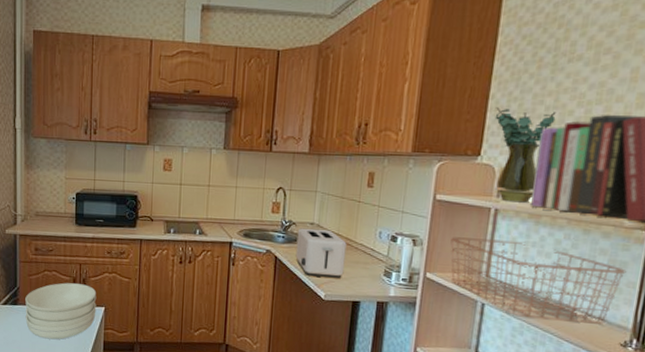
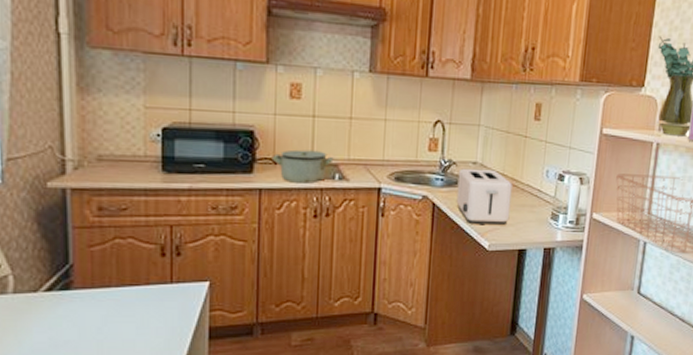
bowl: present [25,282,97,340] -> none [84,253,197,333]
cooking pot: none [149,210,196,237] -> present [272,149,334,185]

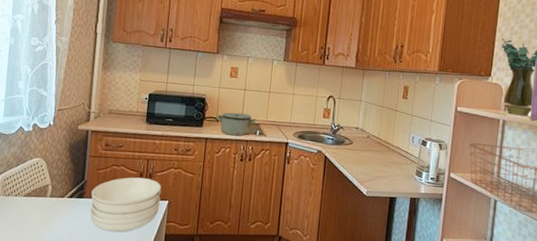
bowl: none [84,253,197,333] -> present [90,177,162,232]
toaster: present [456,168,512,226] -> none [342,131,386,178]

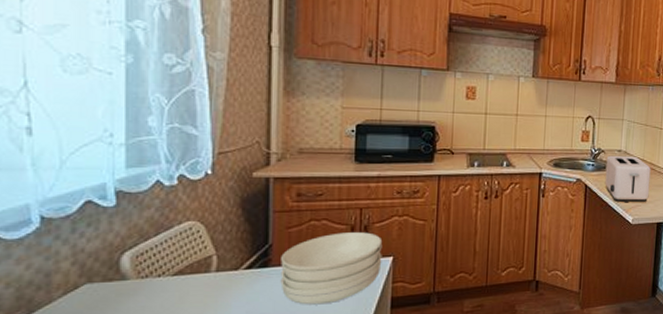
cooking pot: present [215,112,257,137] -> none [450,141,502,171]
toaster: none [342,131,386,178] -> present [605,155,651,203]

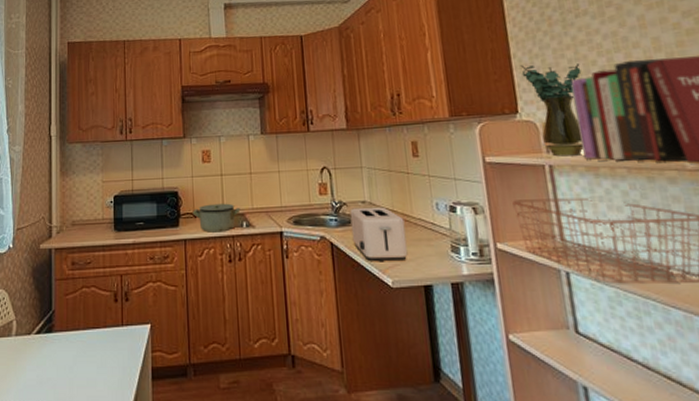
bowl: present [280,232,383,305] -> none [61,299,141,372]
cooking pot: none [450,141,502,171] -> present [192,203,241,234]

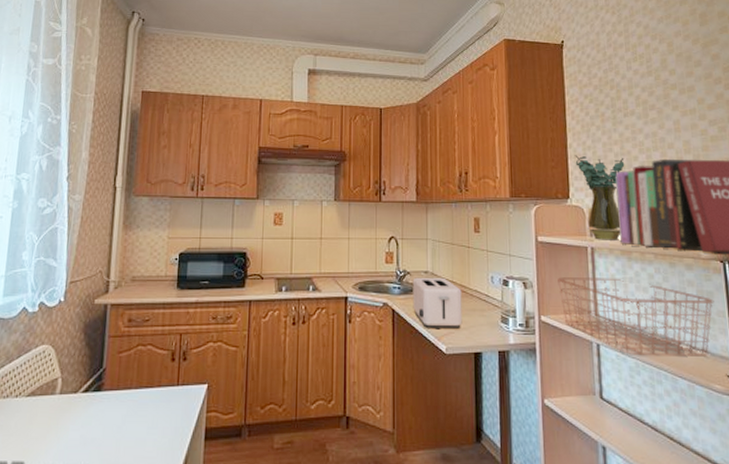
cooking pot: present [192,203,241,234] -> none [259,266,308,296]

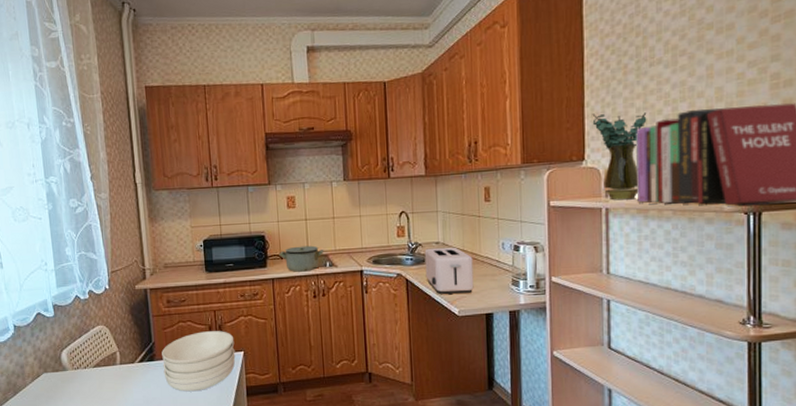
bowl: none [110,358,199,432] -> present [162,331,236,392]
cooking pot: none [259,266,308,296] -> present [279,245,324,273]
basket: present [558,277,714,356] -> none [570,236,734,309]

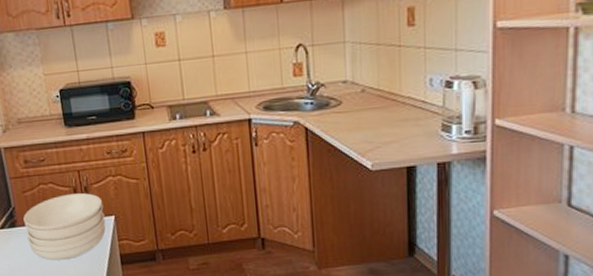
cooking pot: present [279,245,324,273] -> none [148,91,203,125]
toaster: present [424,247,474,295] -> none [328,86,392,146]

